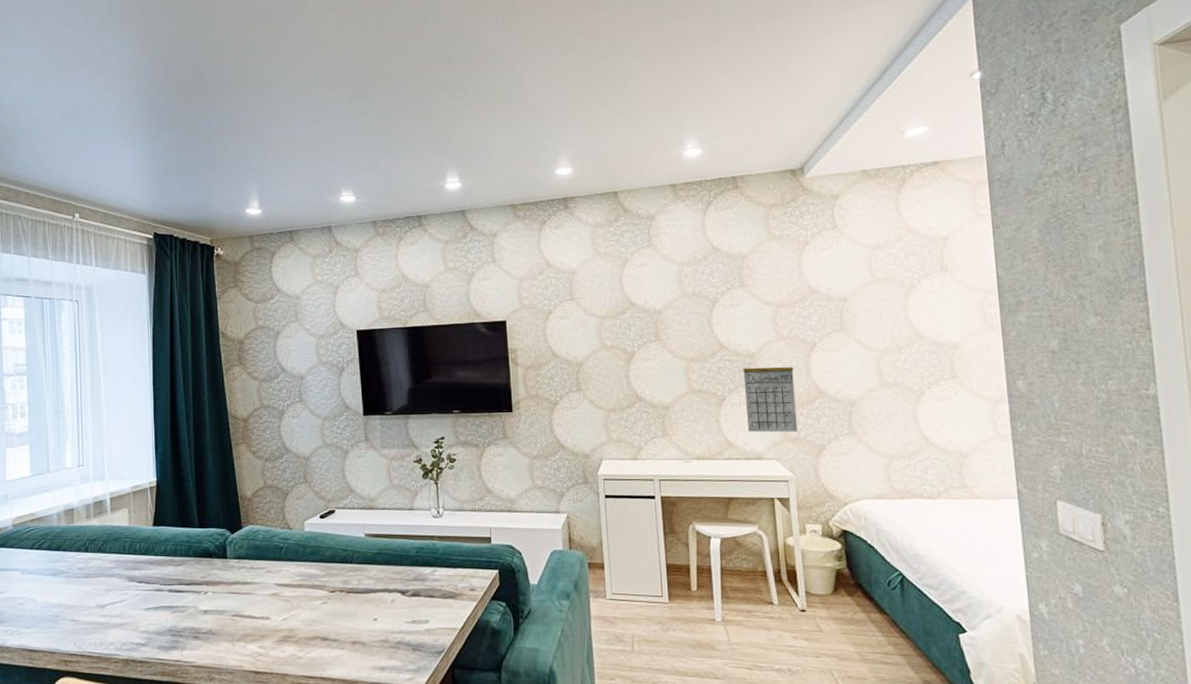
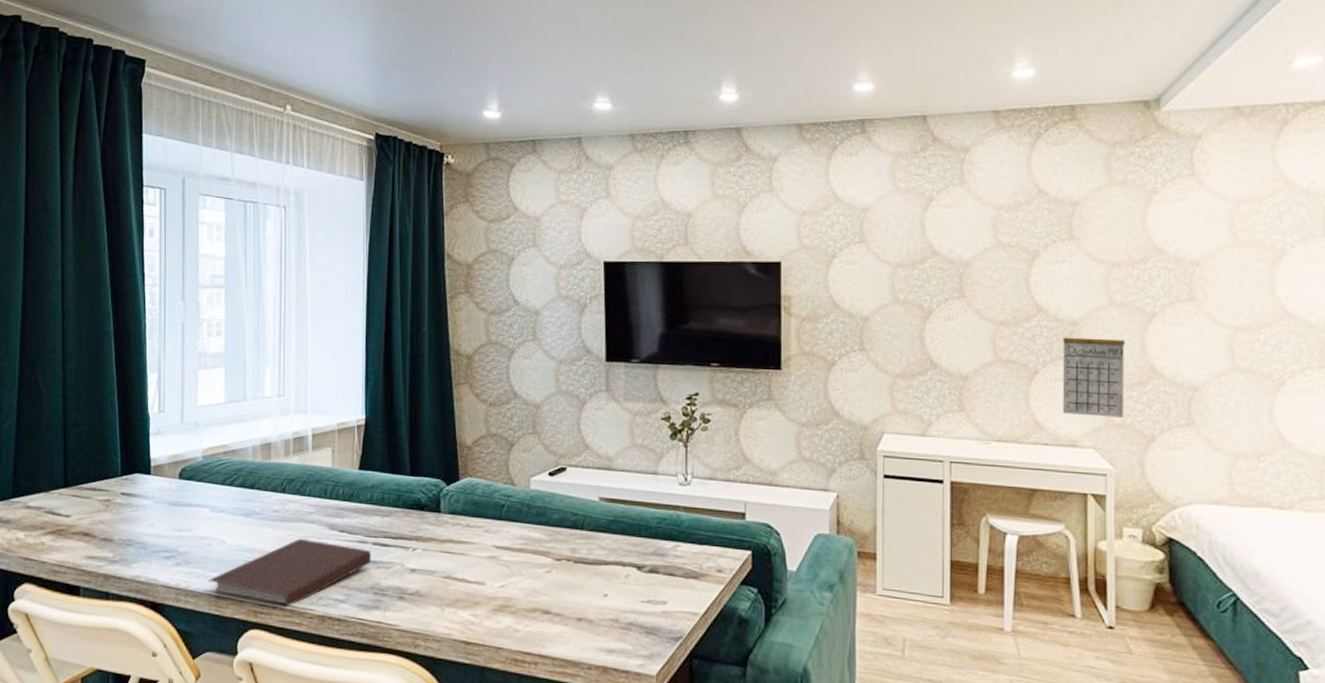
notebook: none [21,591,168,655] -> present [208,538,372,607]

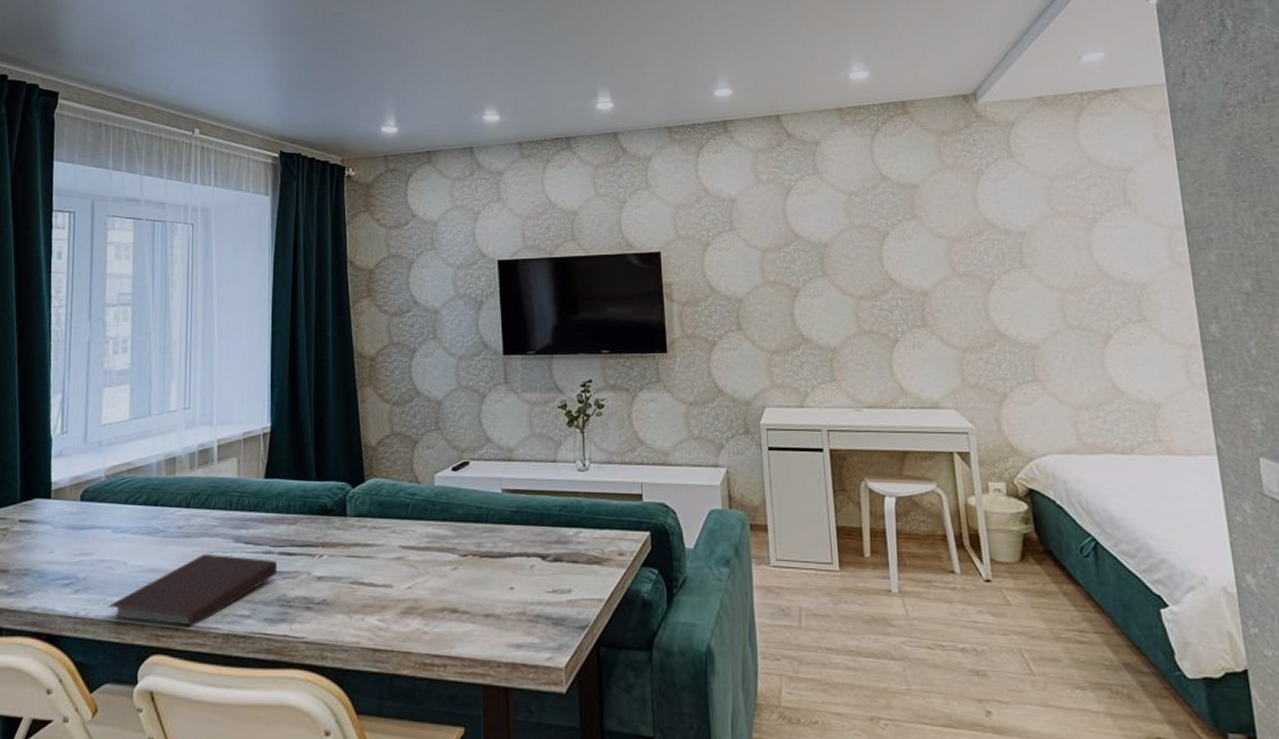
calendar: present [1062,324,1126,418] -> none [916,294,977,379]

